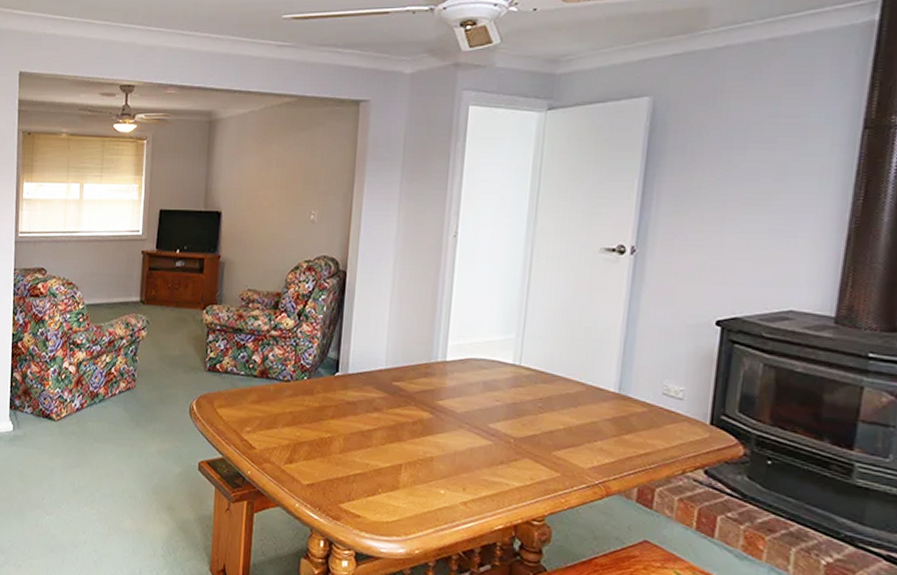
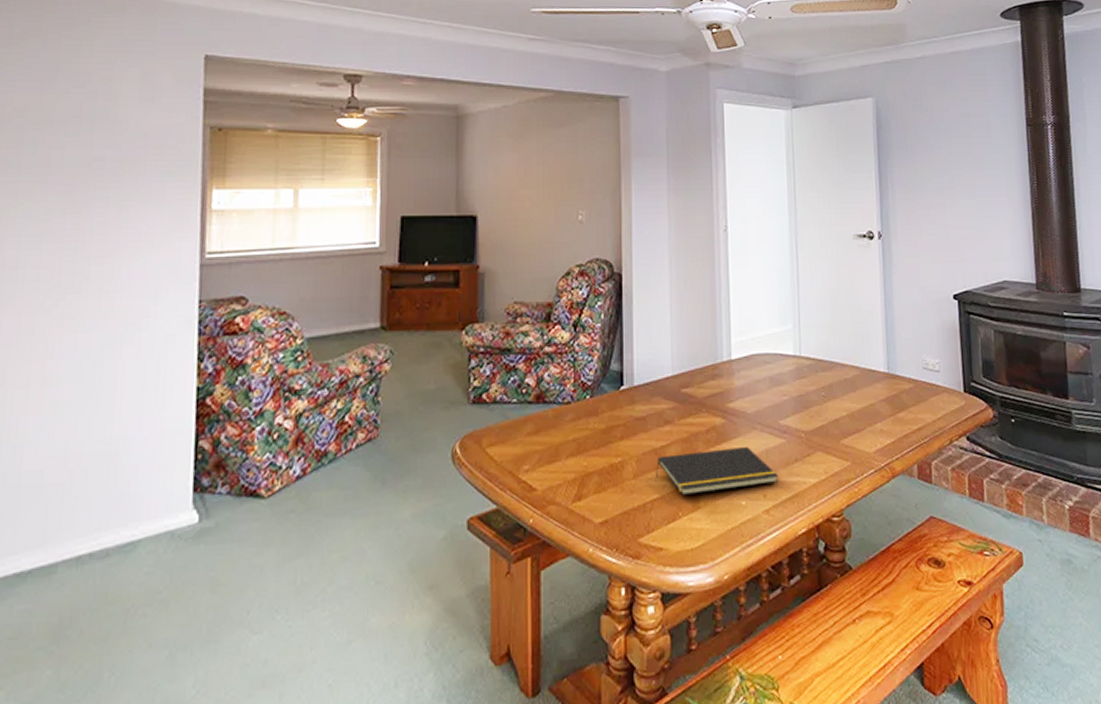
notepad: none [361,438,481,480] -> present [656,446,779,496]

